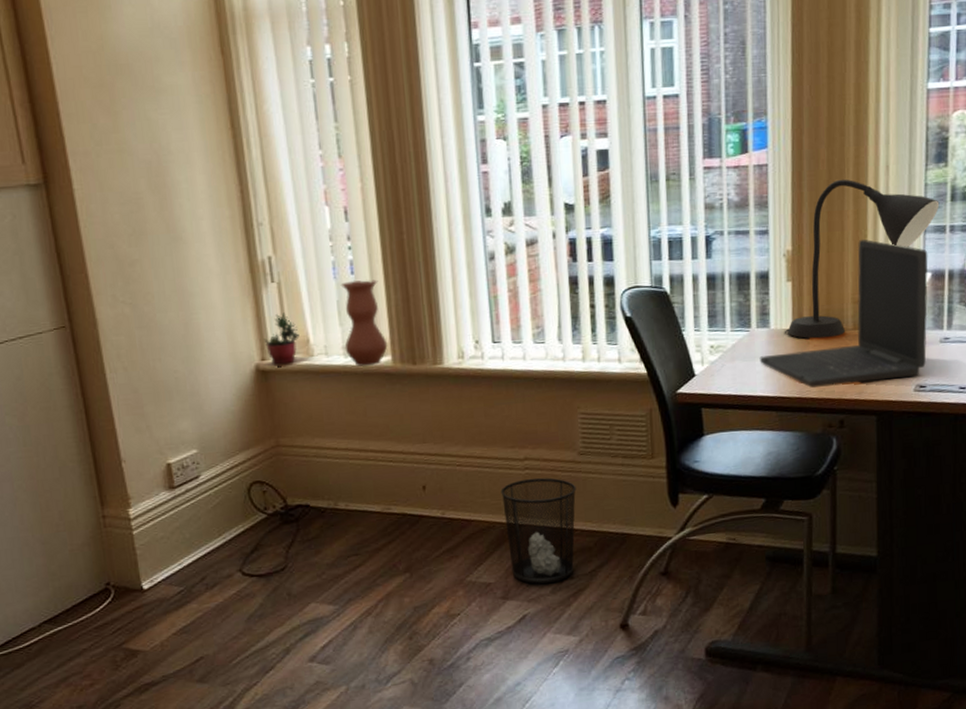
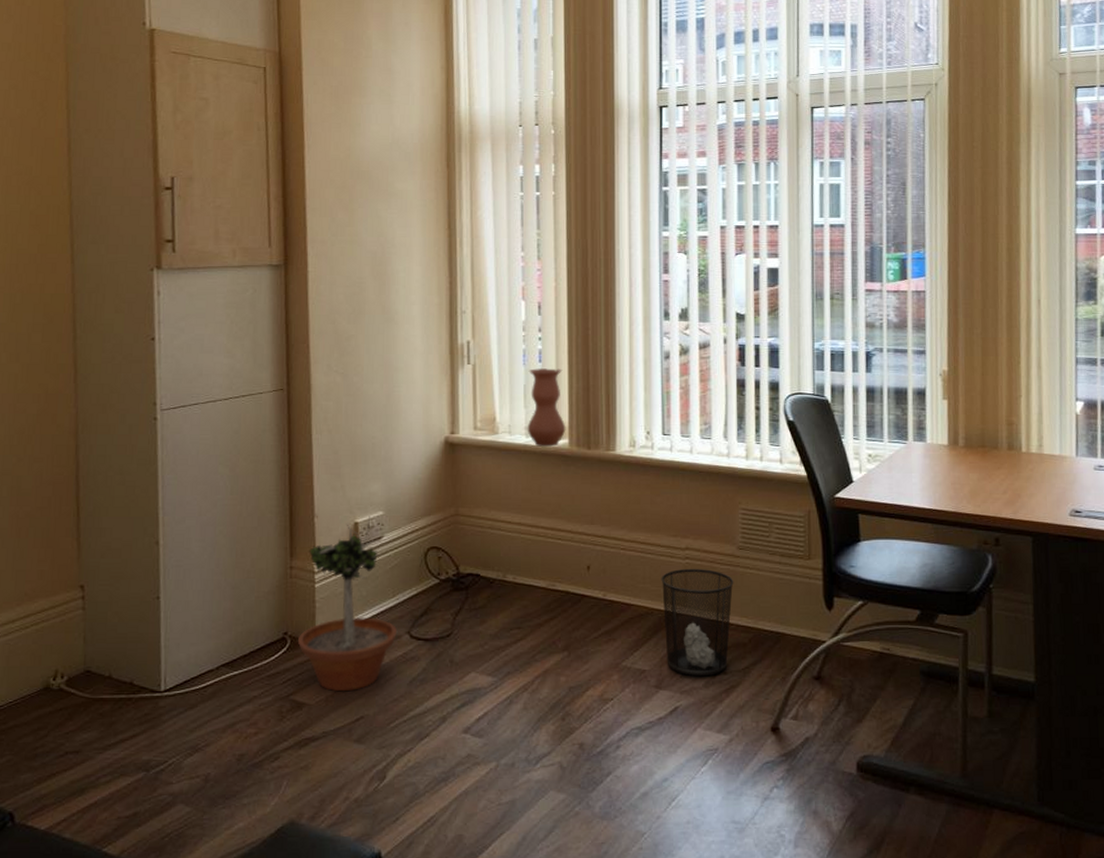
potted tree: none [121,455,228,636] -> present [298,516,397,692]
succulent plant: present [260,312,314,368] -> none [450,392,498,442]
laptop: present [759,239,928,388] -> none [916,366,1082,503]
desk lamp: present [784,179,940,339] -> none [940,309,1090,456]

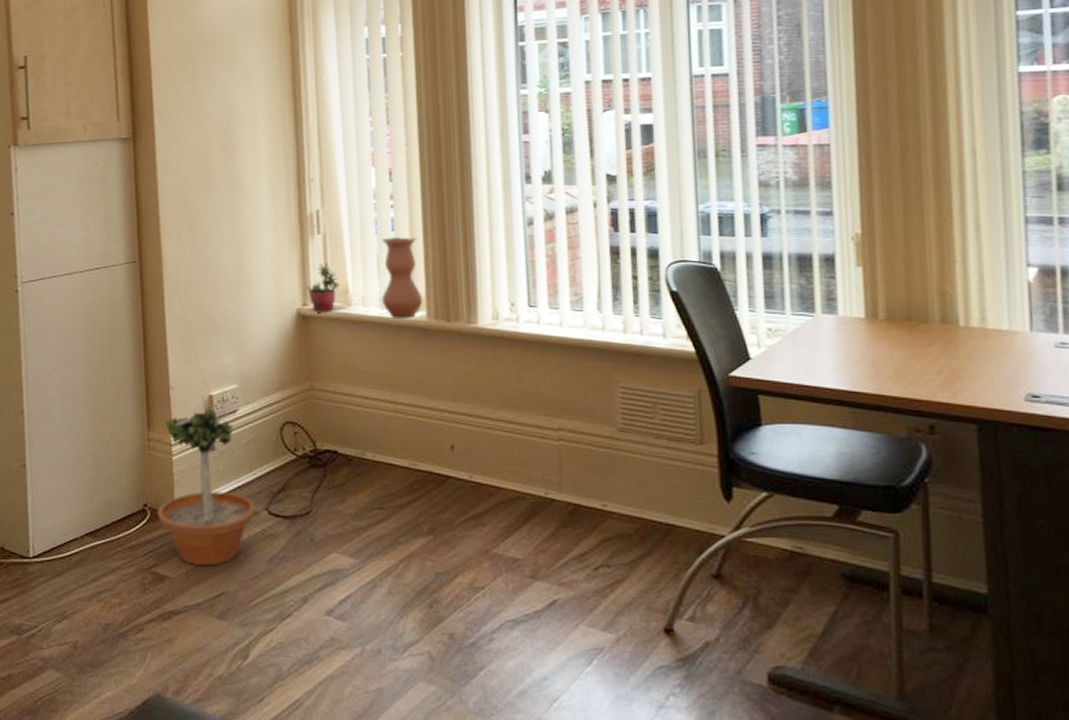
succulent plant: none [450,392,498,442] -> present [302,262,352,314]
waste bin: present [661,568,734,677] -> none [532,450,615,569]

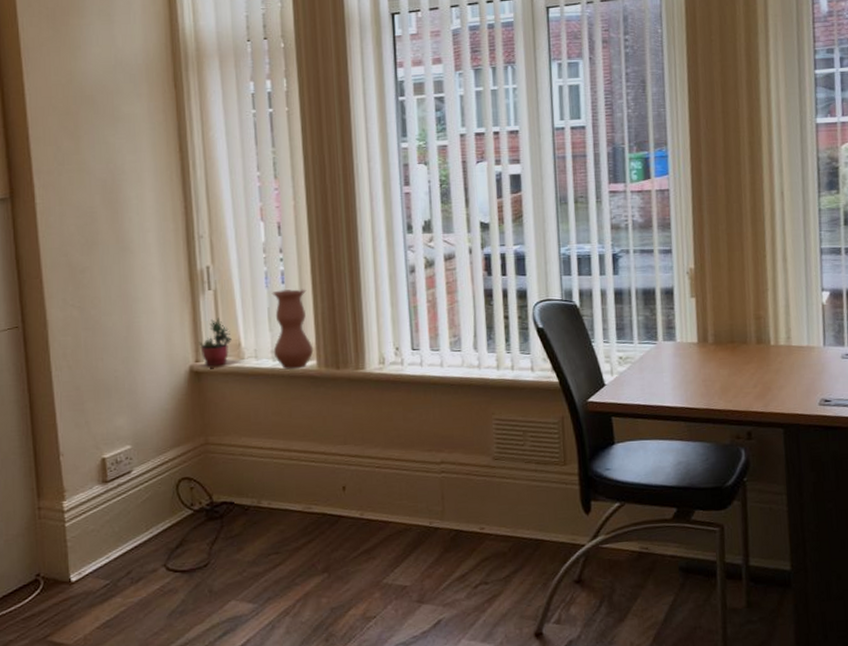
potted tree: present [158,389,255,567] -> none [52,450,153,630]

